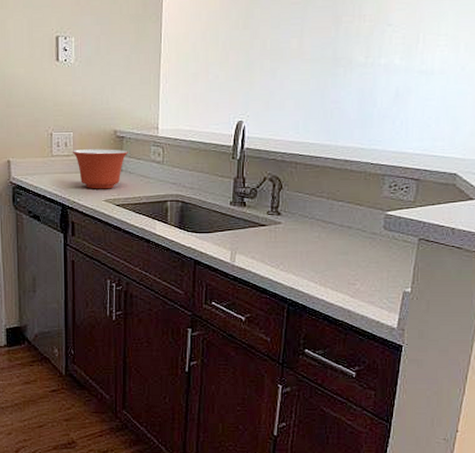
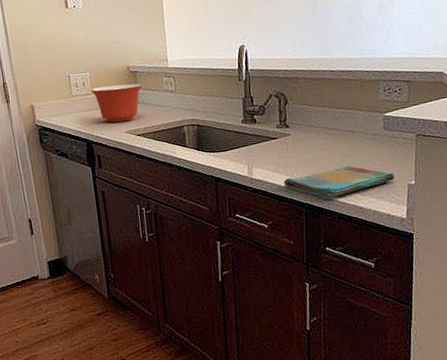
dish towel: none [268,264,390,297] -> present [283,166,395,199]

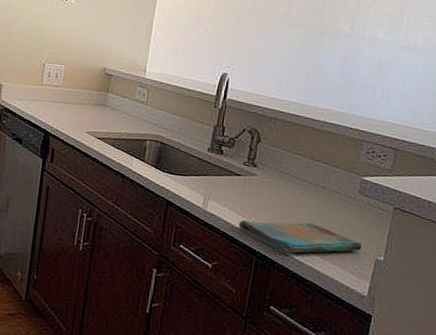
mixing bowl: present [90,83,142,123] -> none [61,81,115,122]

